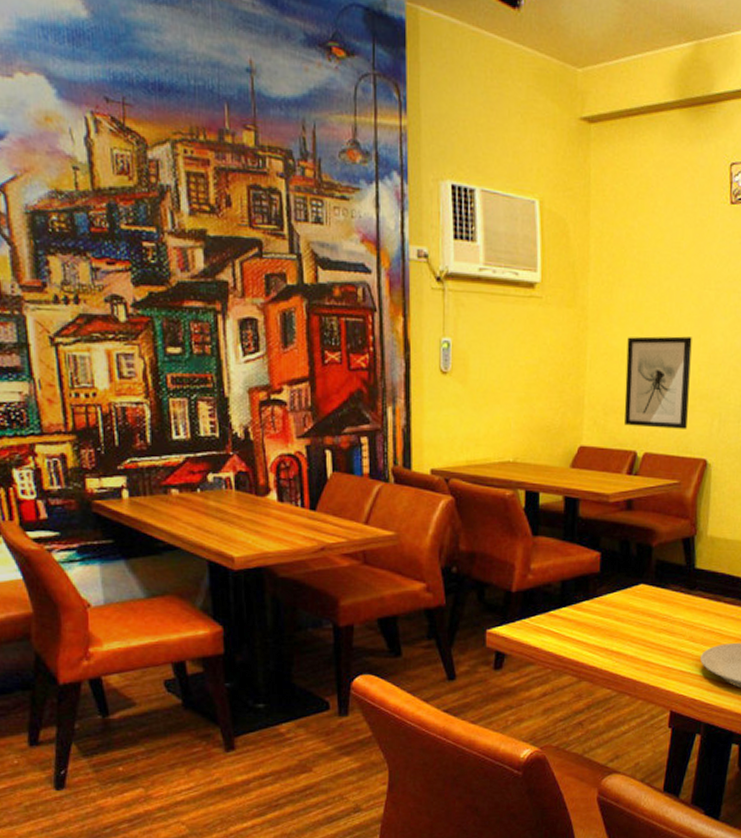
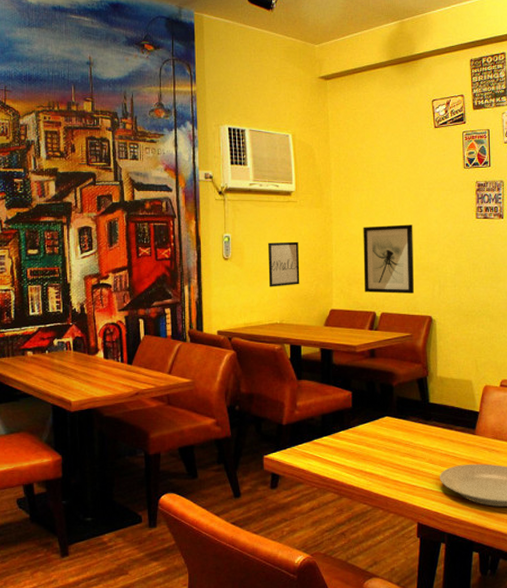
wall art: none [500,352,543,414] -> present [268,241,300,287]

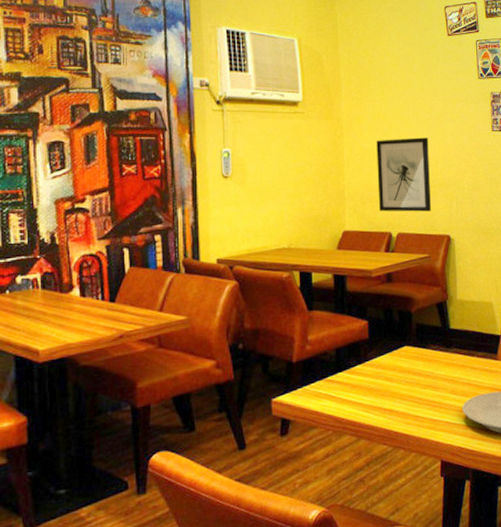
wall art: present [268,241,300,287] -> none [273,156,309,208]

